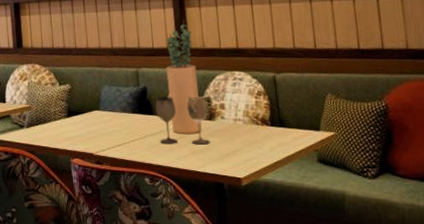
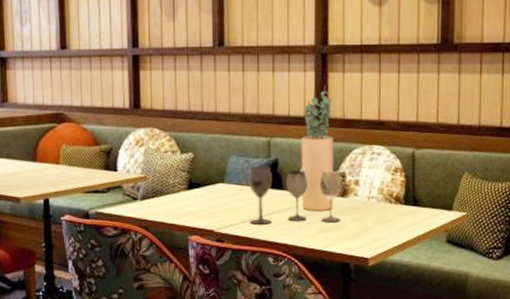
wine glass: none [120,94,145,148] -> present [248,166,273,225]

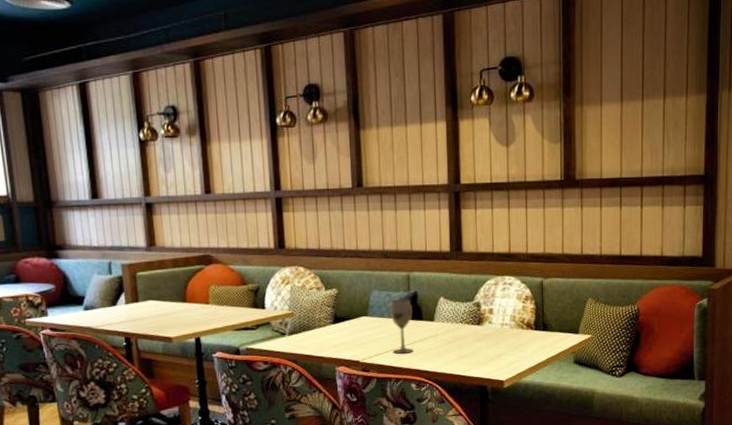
wineglass: present [286,169,342,223] -> none [425,301,477,350]
vase: present [301,85,333,212] -> none [438,221,470,340]

